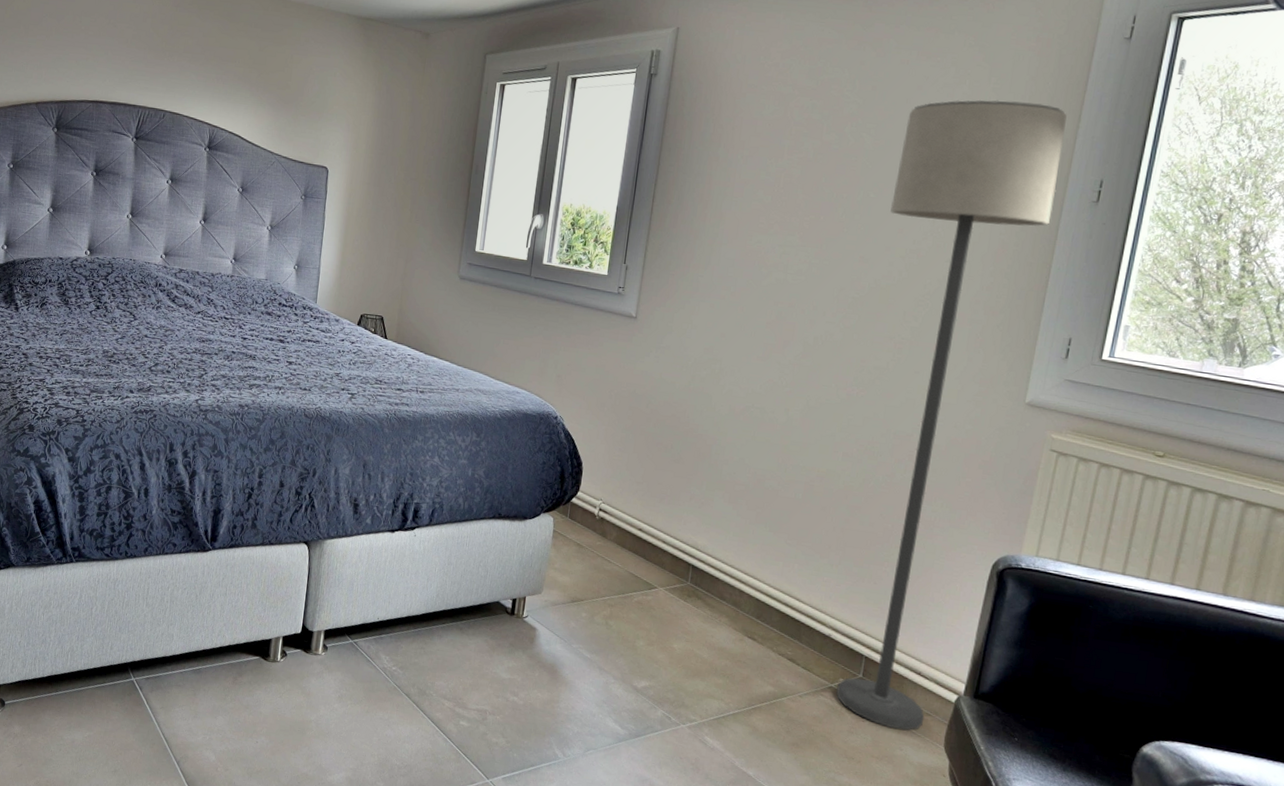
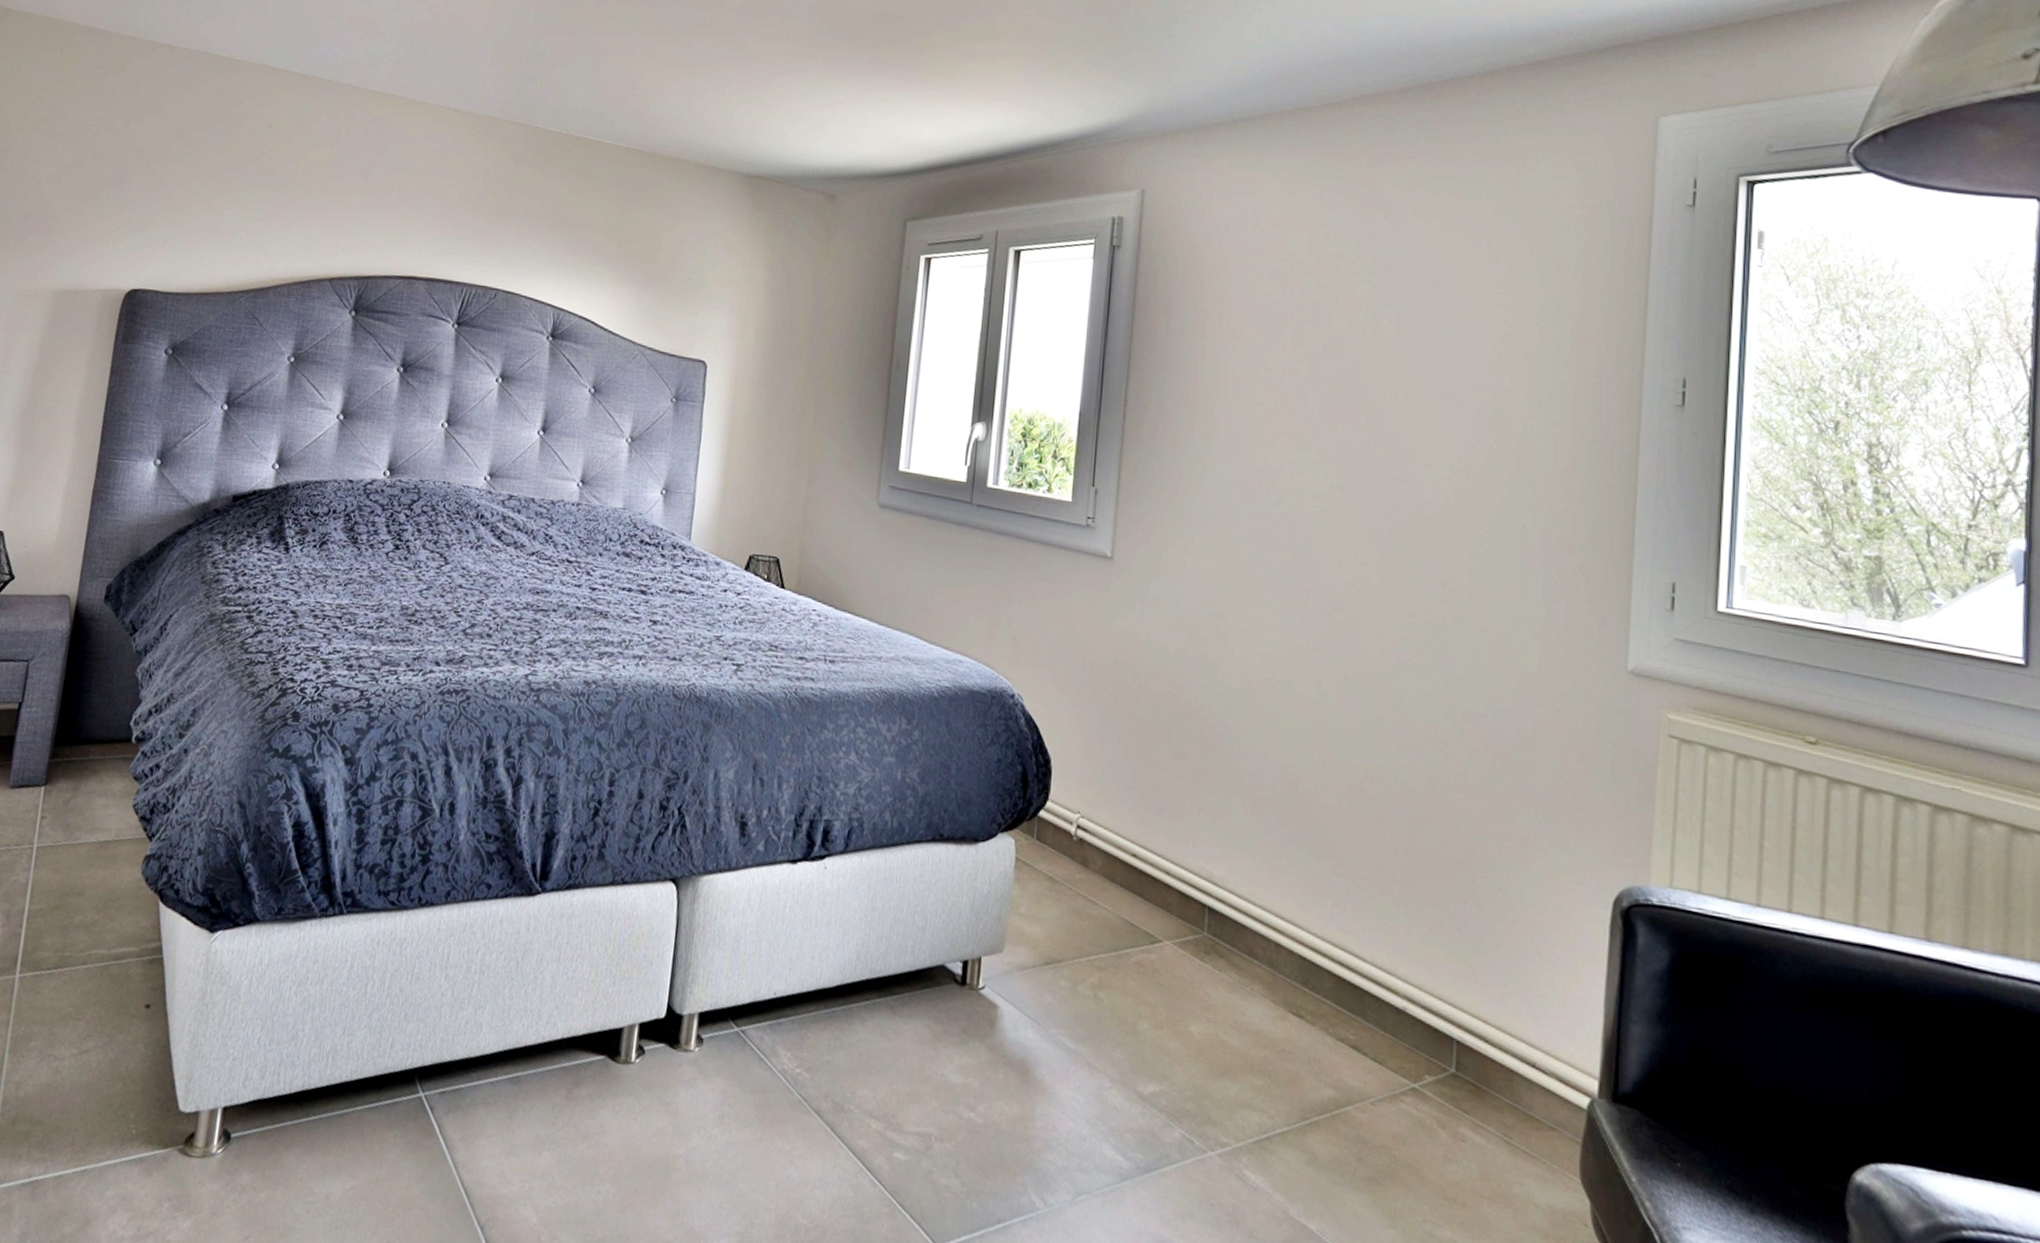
lamp: present [836,99,1067,730] -> none [1420,278,1630,1154]

